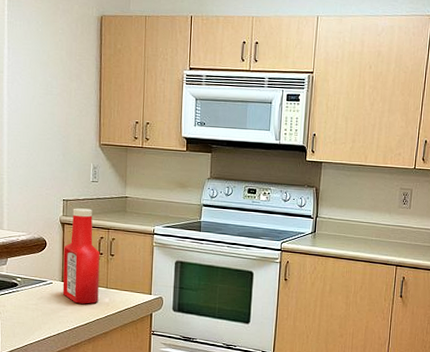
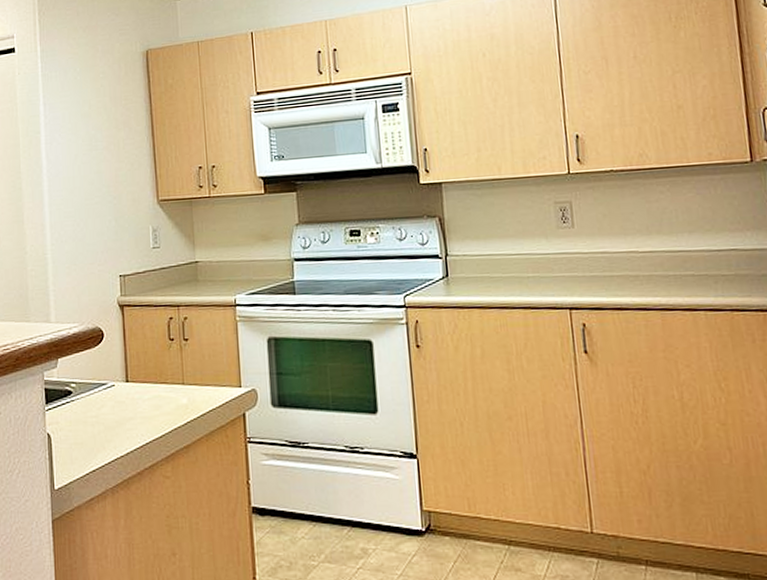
ketchup bottle: present [62,208,100,304] -> none [125,283,174,410]

